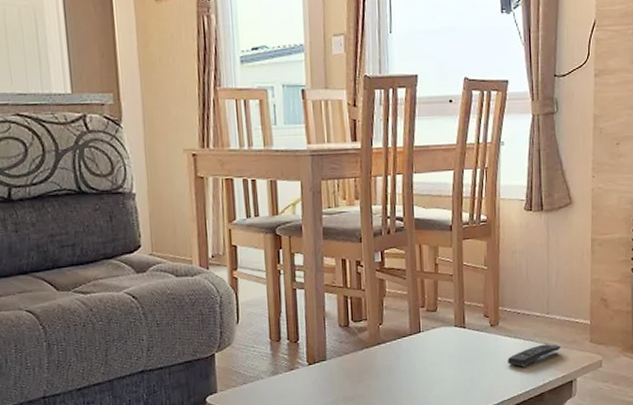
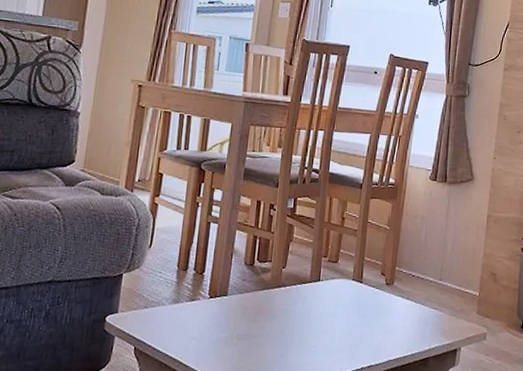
remote control: present [507,344,561,368] -> none [397,309,449,330]

